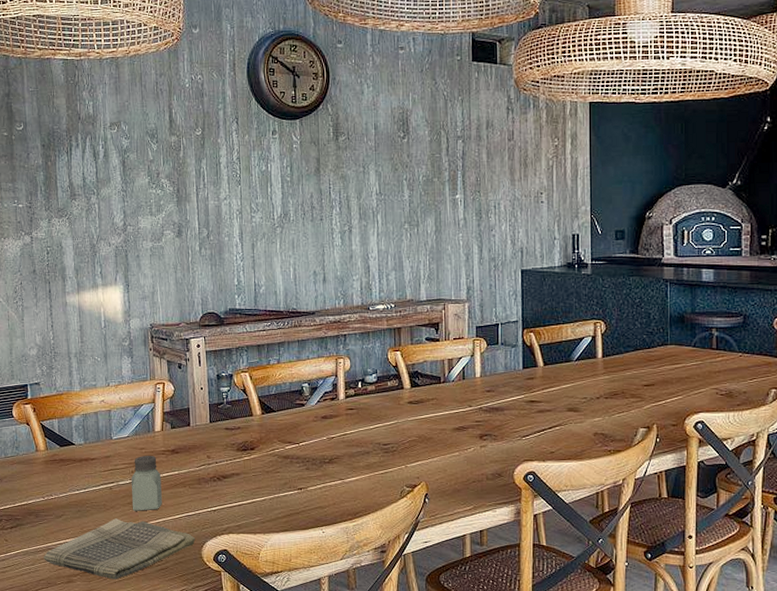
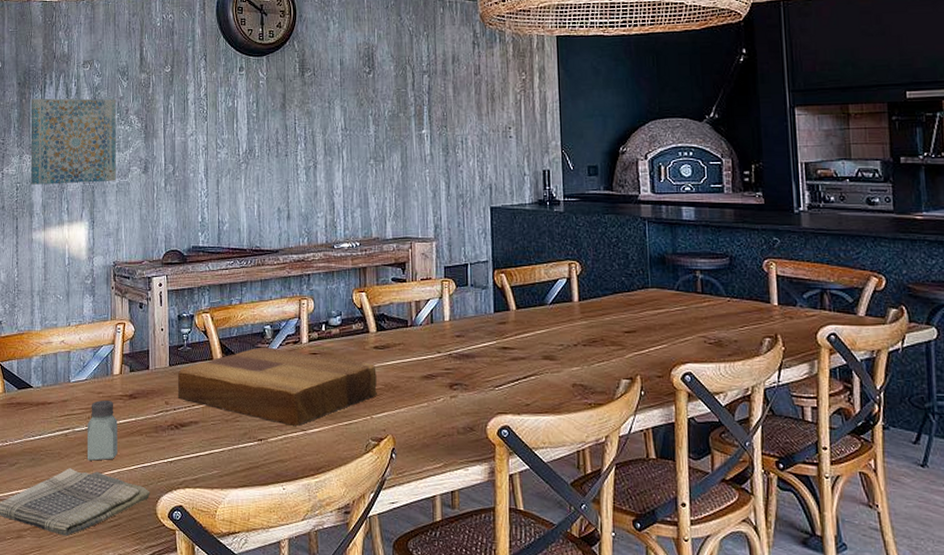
wall art: none [57,161,149,249] -> present [30,98,116,185]
cutting board: none [218,403,411,475] -> present [177,347,377,426]

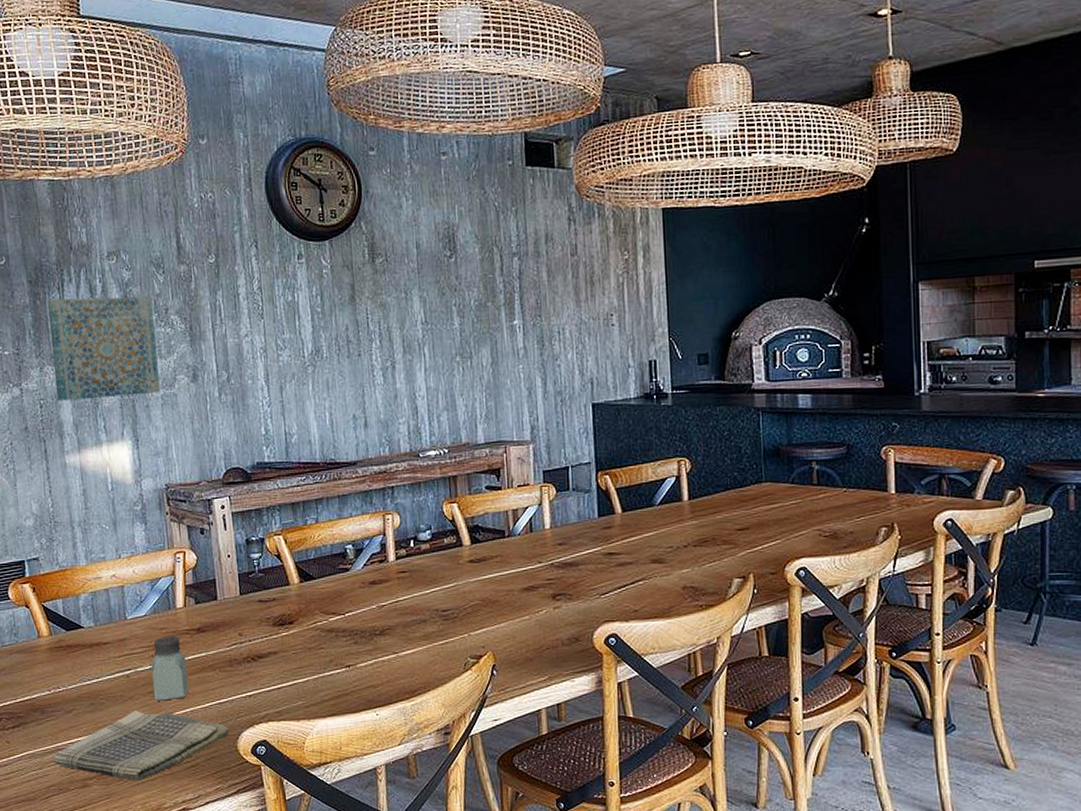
cutting board: present [177,347,377,426] -> none [250,568,474,649]

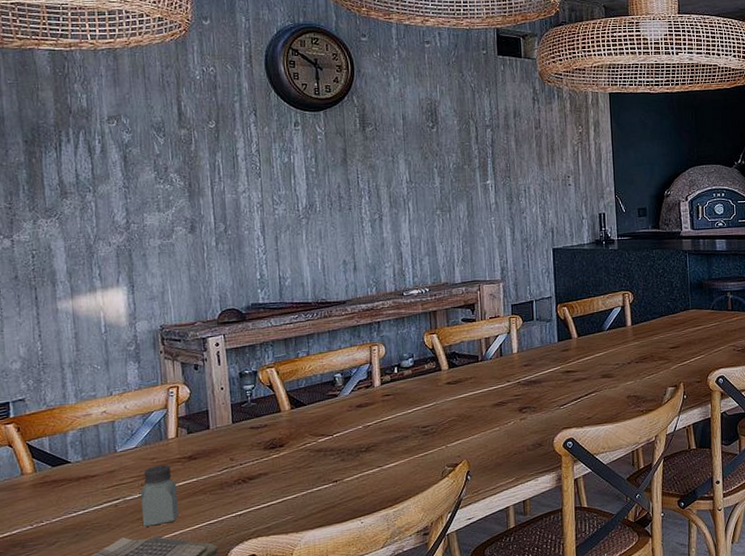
wall art: present [47,296,160,401] -> none [43,156,157,251]

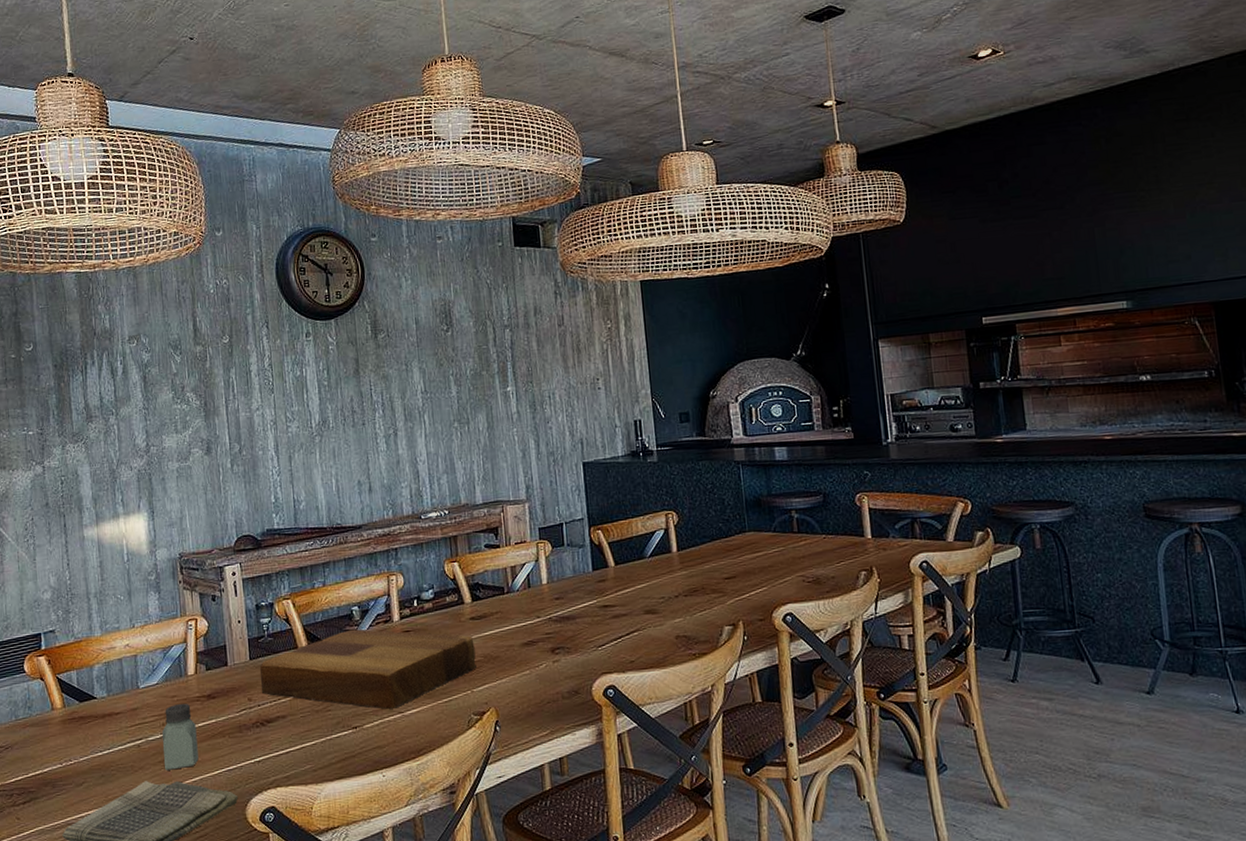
cutting board: none [242,394,451,464] -> present [259,629,476,709]

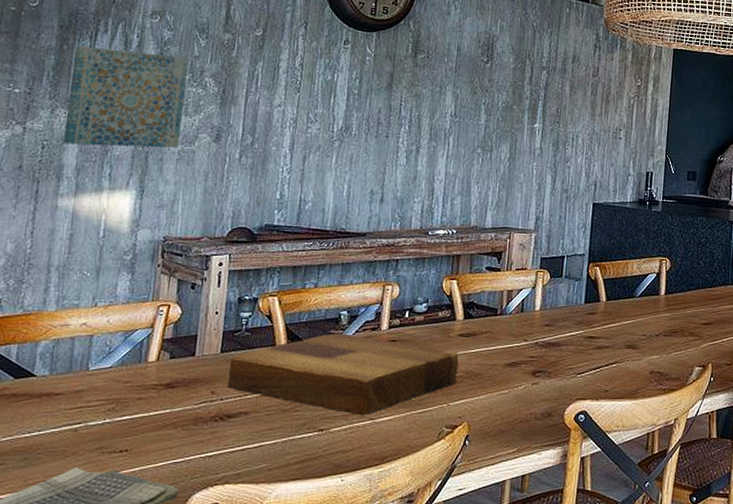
wall art: none [70,376,175,477] -> present [62,45,189,148]
saltshaker: present [161,703,199,770] -> none [101,389,147,458]

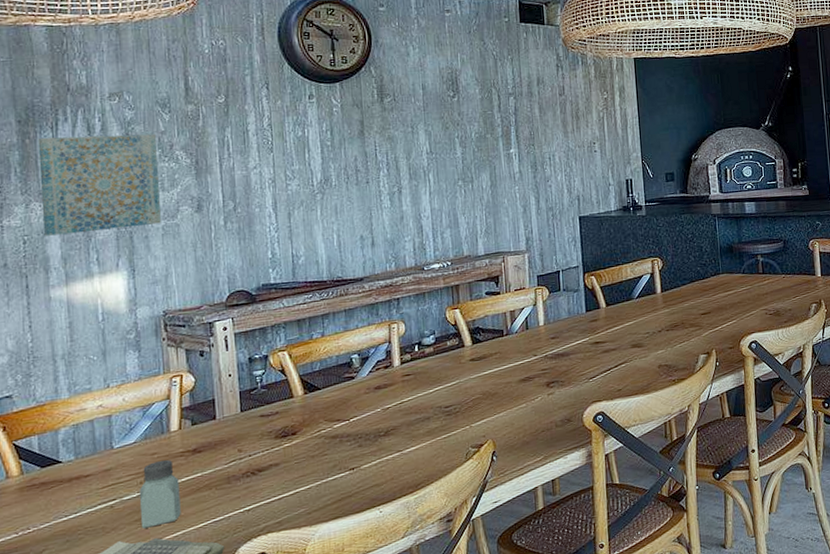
saltshaker: none [101,389,147,458] -> present [139,459,181,529]
cutting board: present [227,333,459,415] -> none [251,375,475,449]

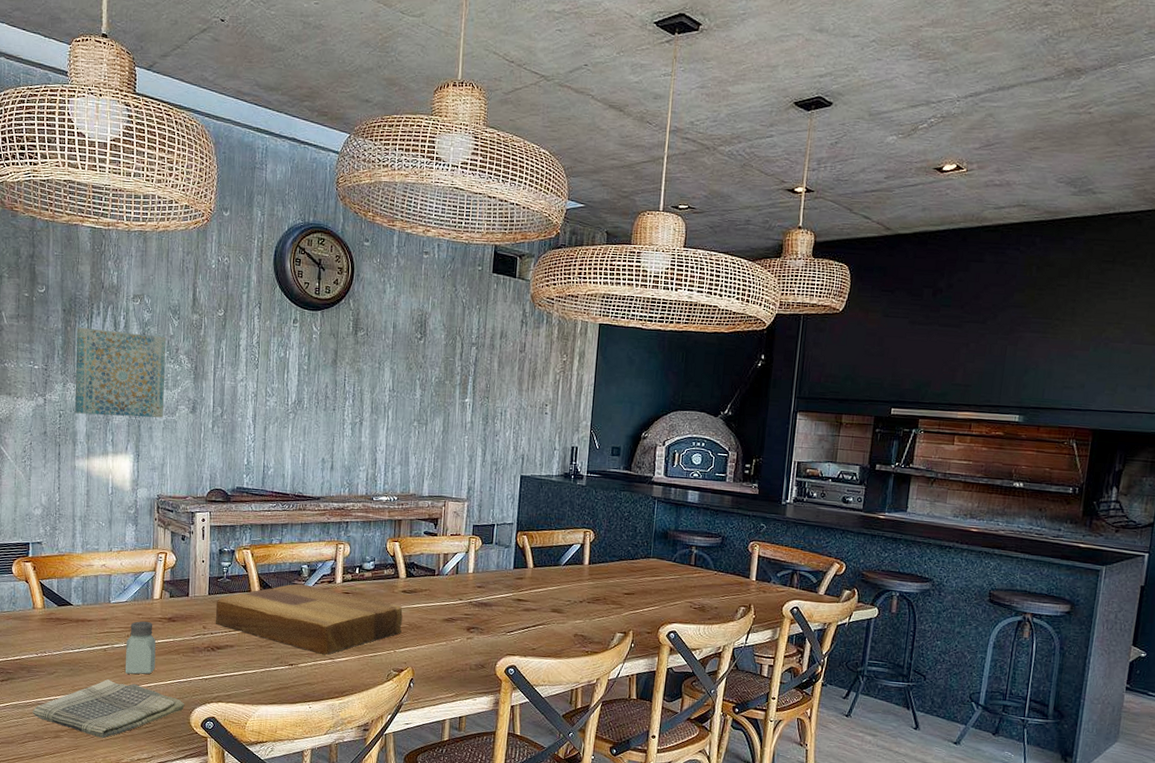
cutting board: none [251,375,475,449] -> present [215,583,403,655]

